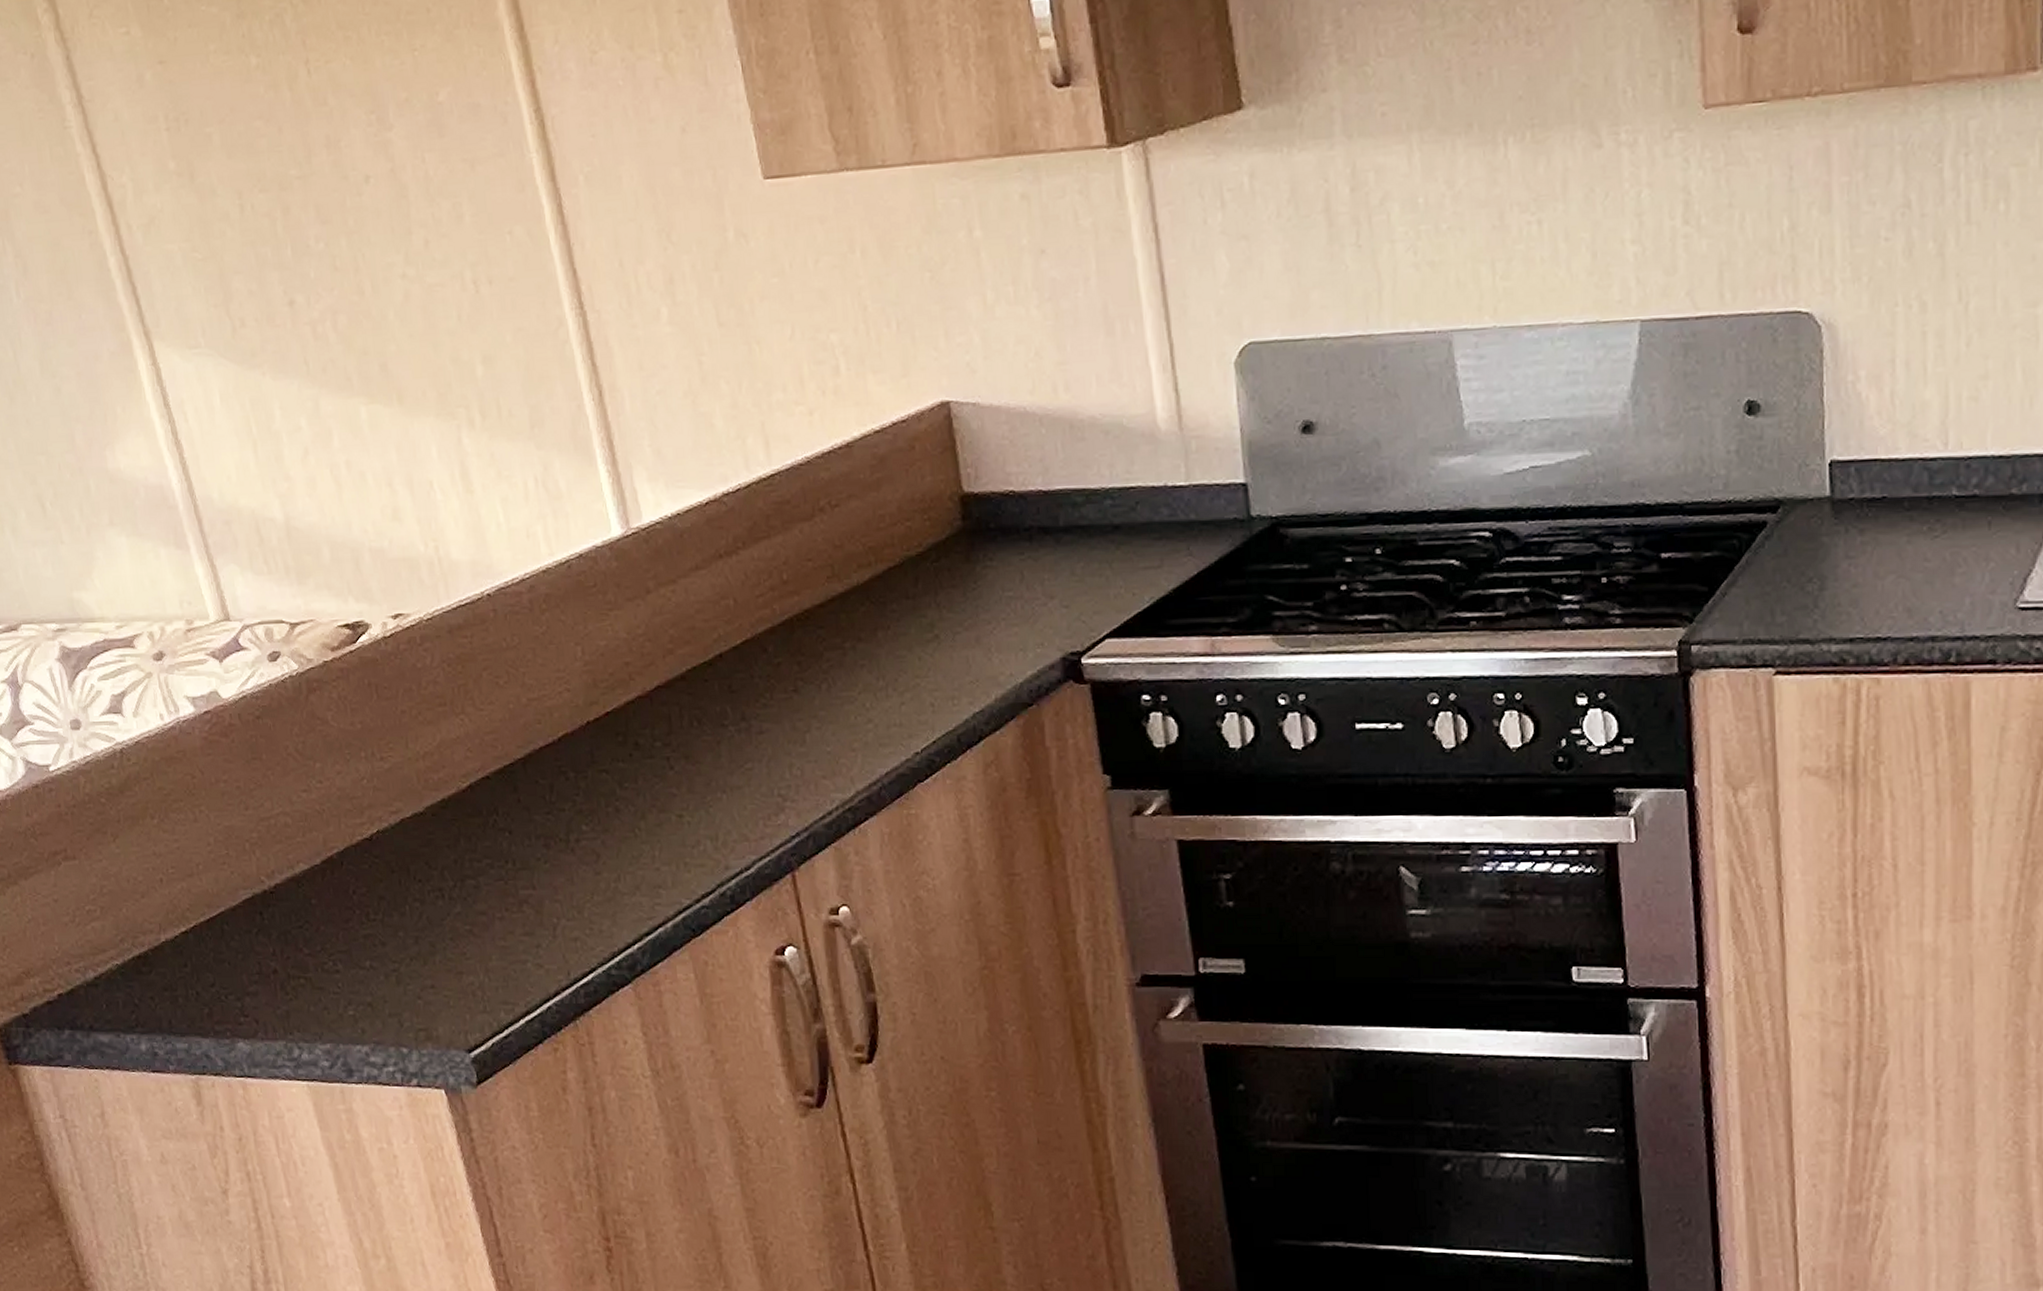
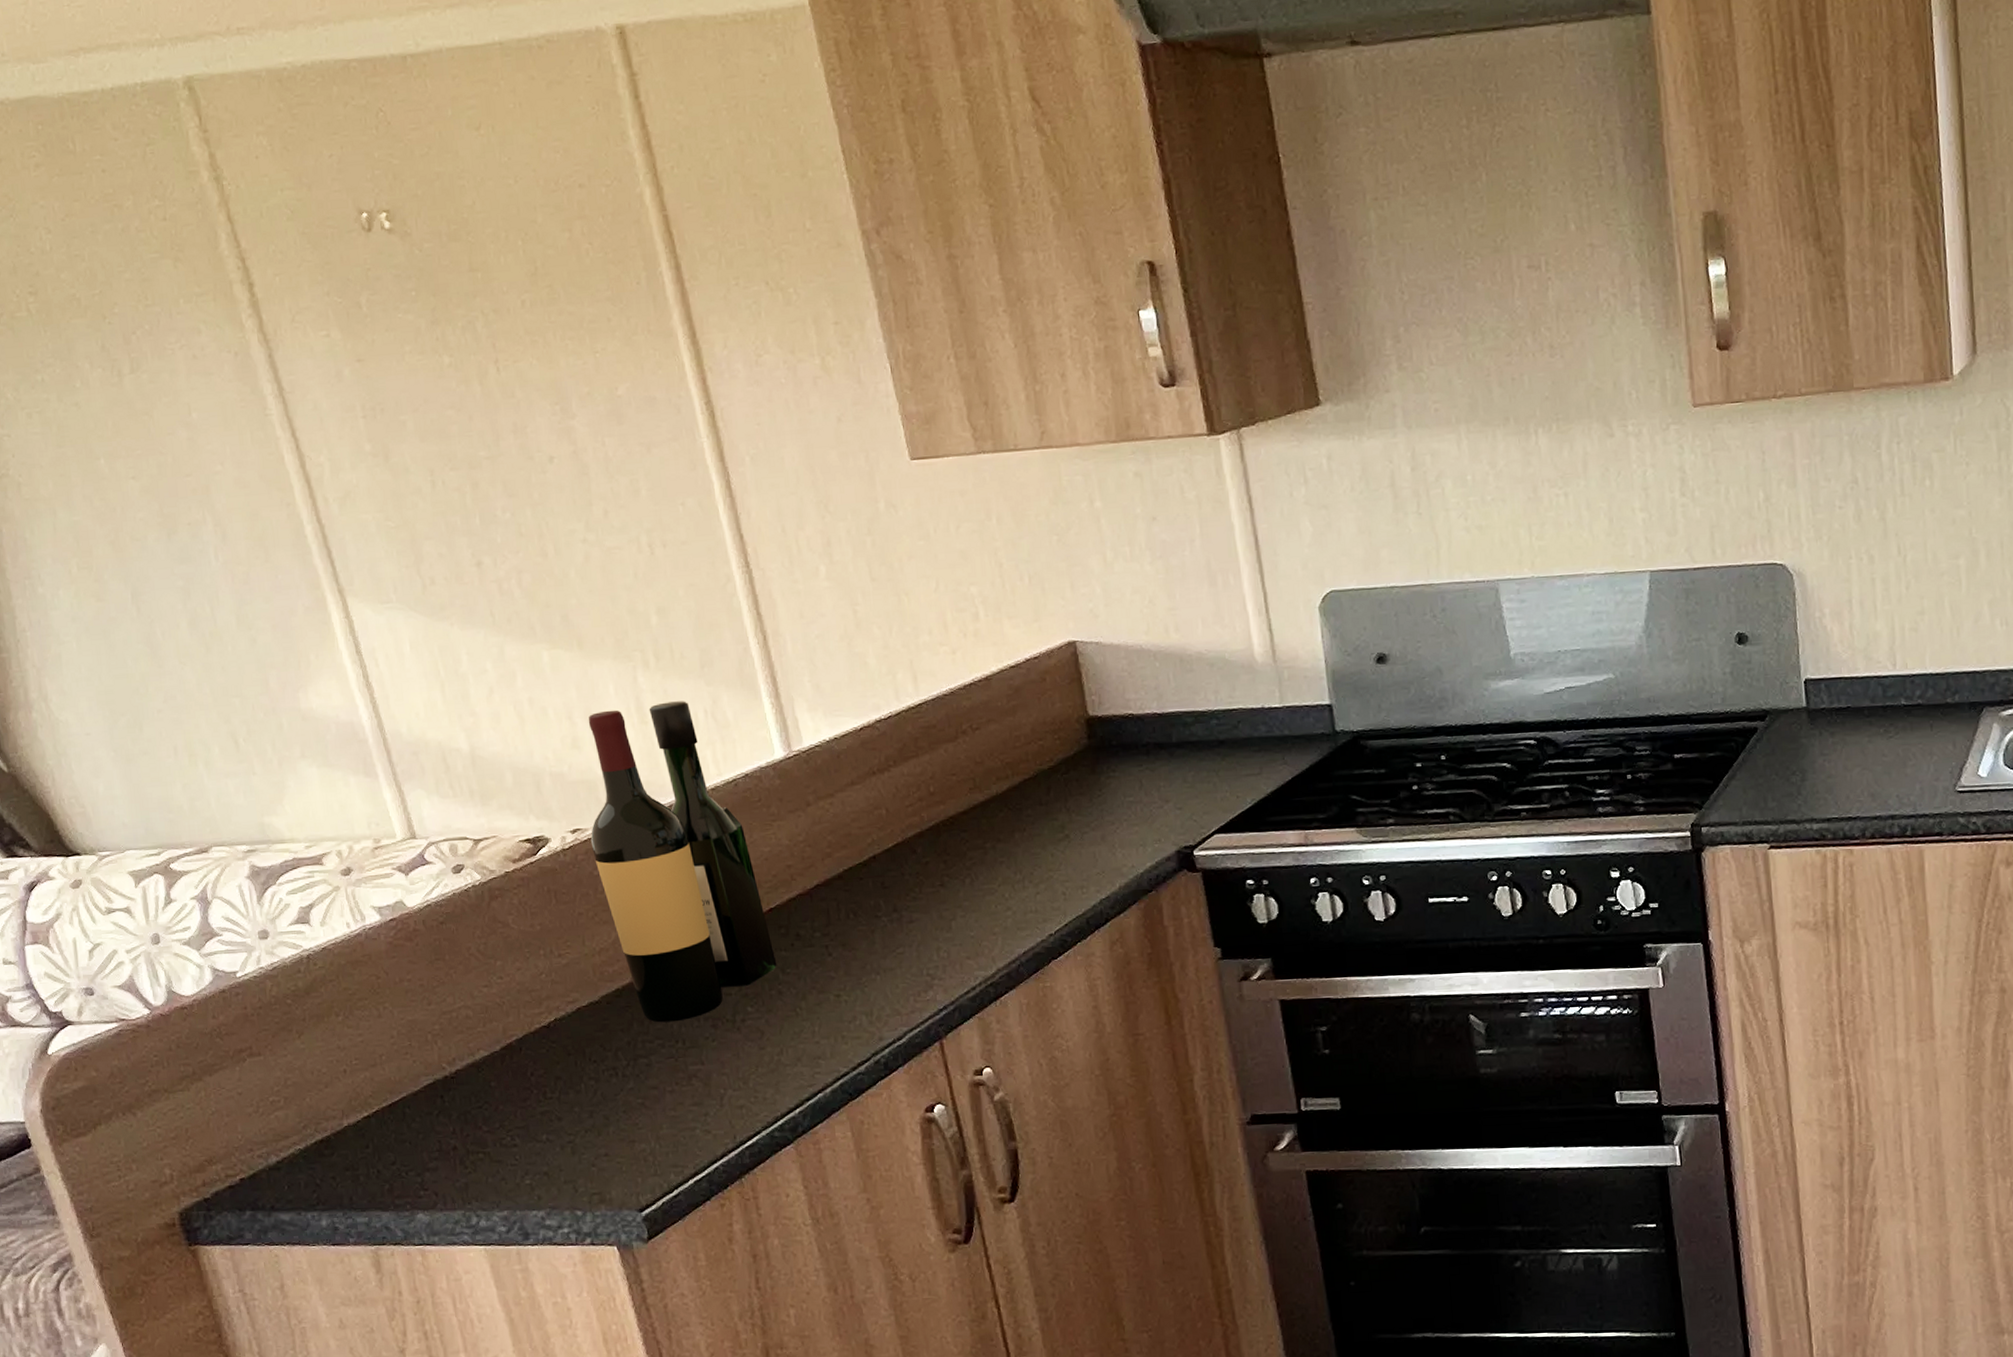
wine bottle: none [409,476,556,840] -> present [588,709,723,1023]
bottle: none [474,467,614,802] -> present [649,701,777,987]

